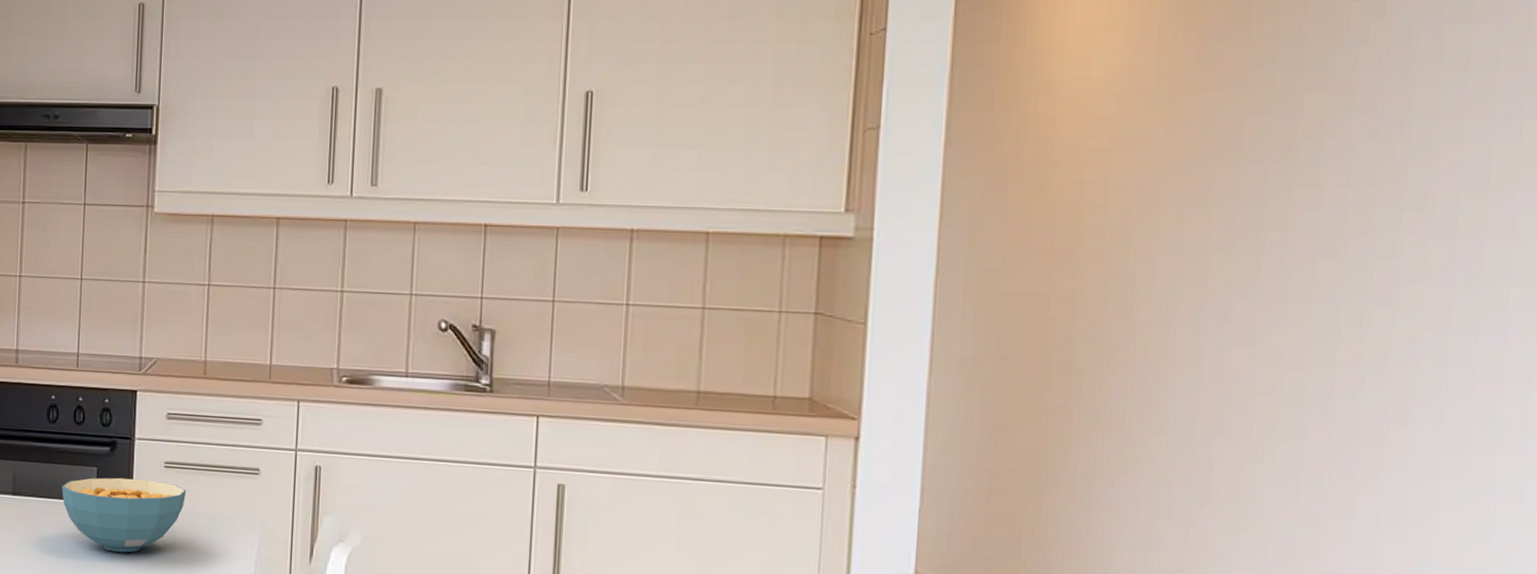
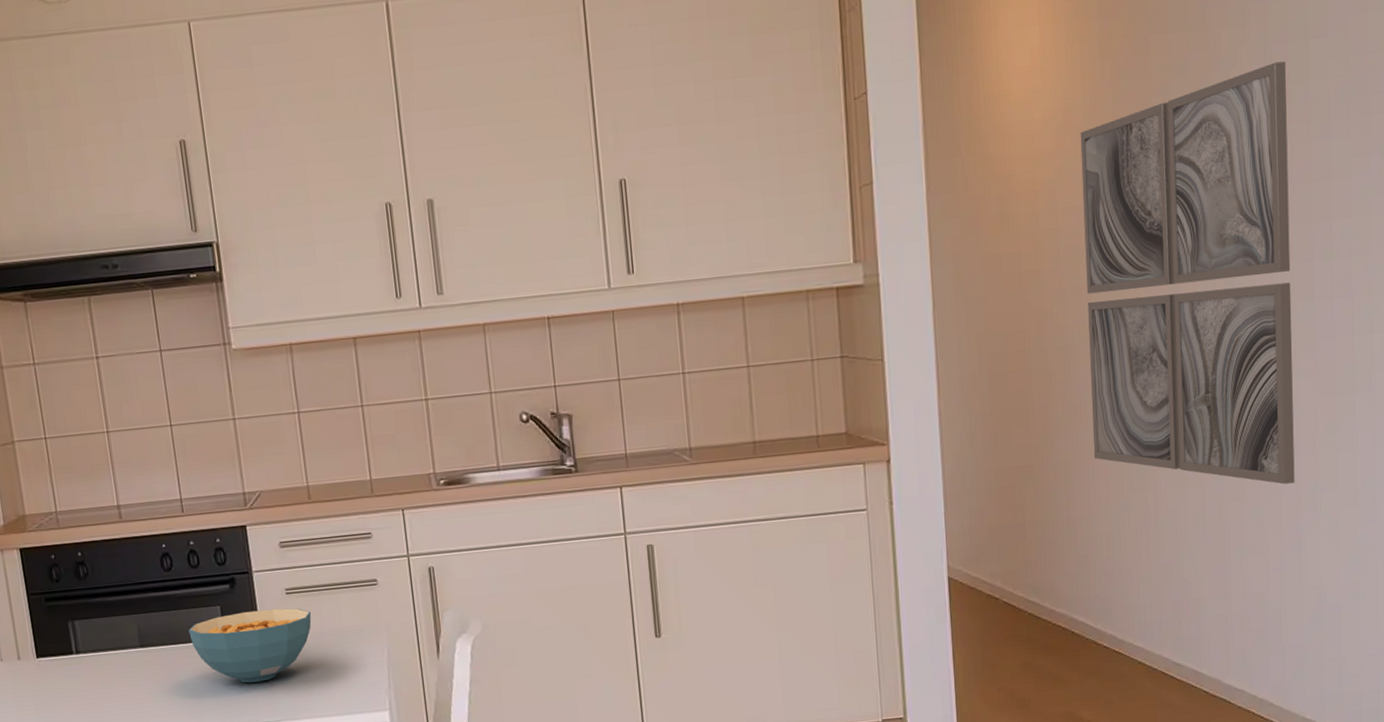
wall art: none [1121,45,1439,552] -> present [1080,61,1295,485]

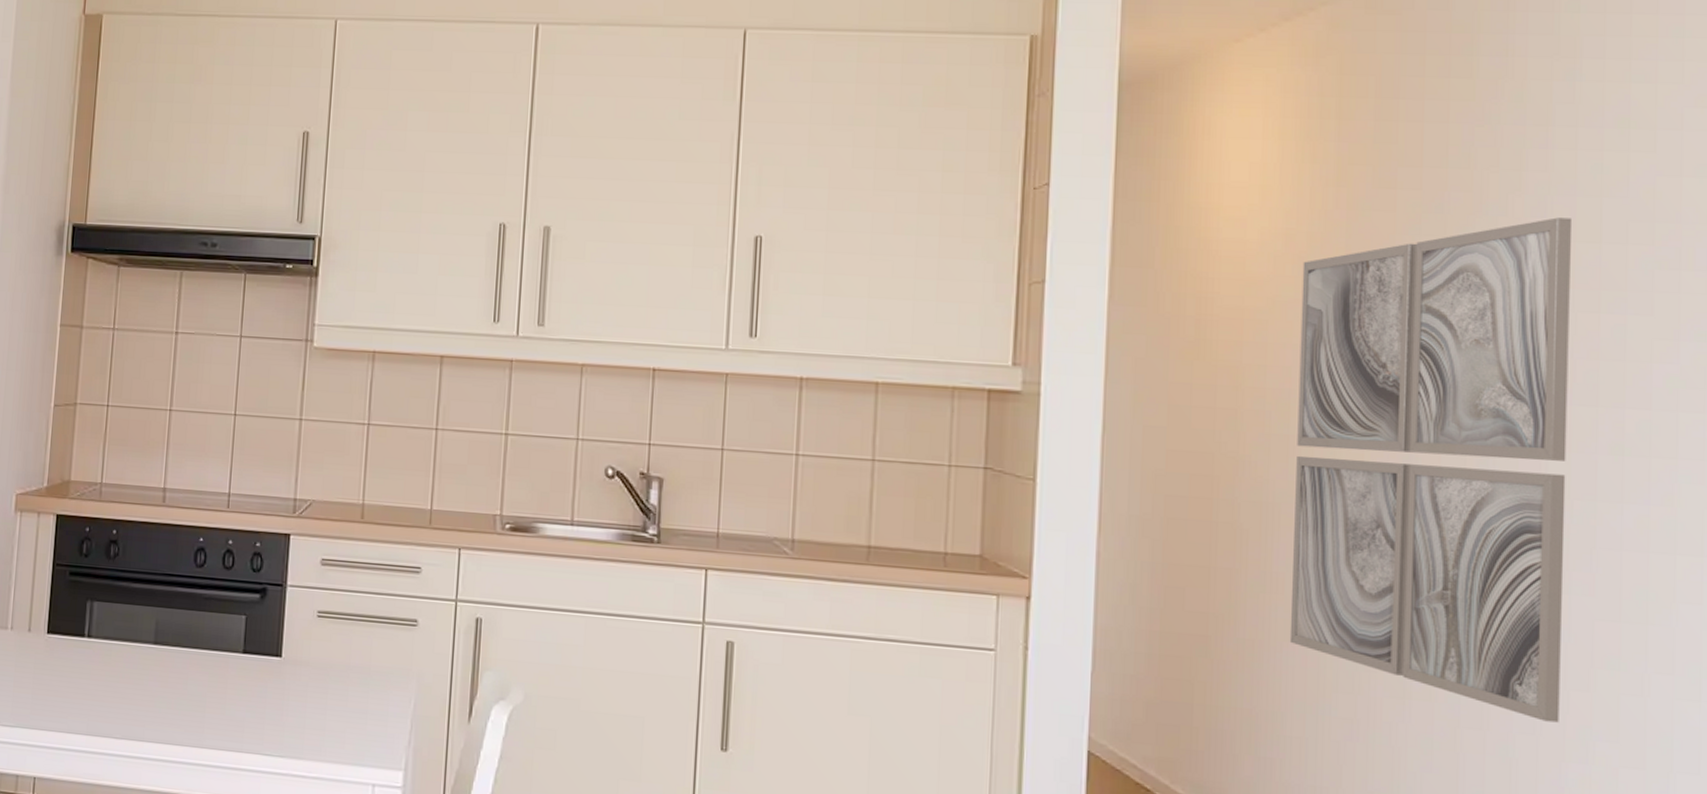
cereal bowl: present [188,608,312,683] -> none [207,627,341,709]

